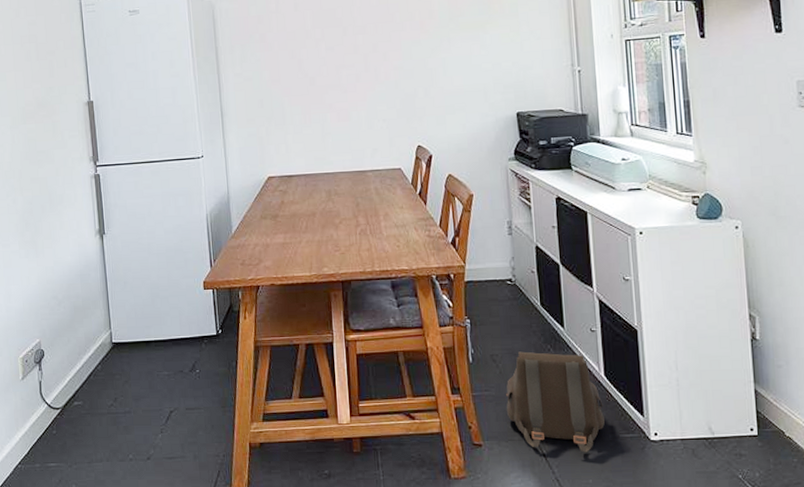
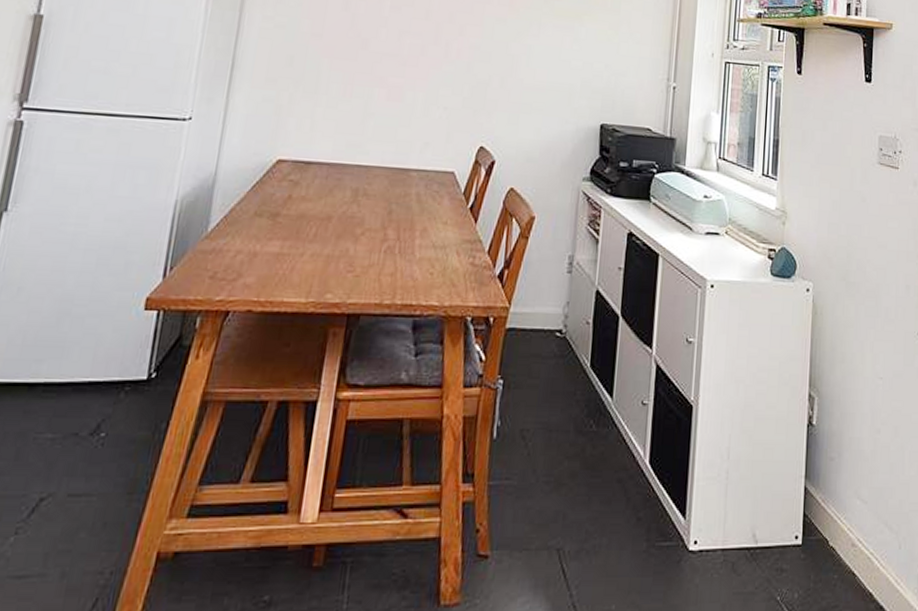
satchel: present [506,351,605,453] -> none [526,426,642,567]

